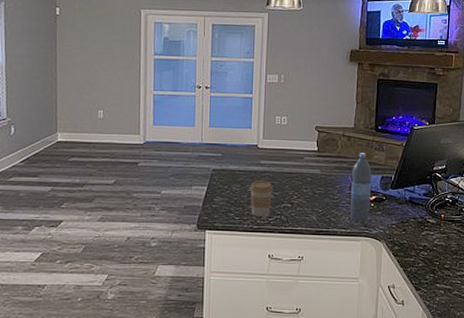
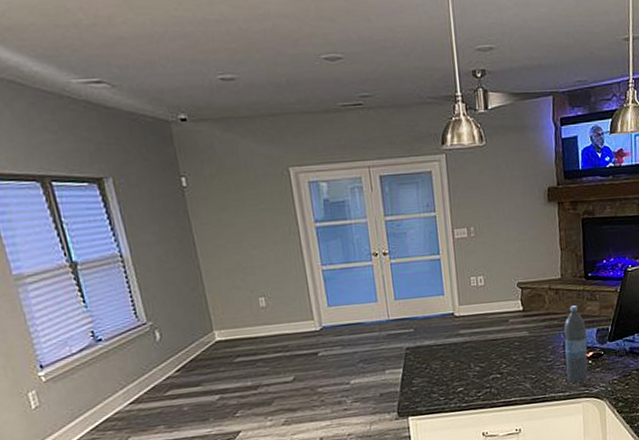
coffee cup: present [250,180,274,217] -> none [451,352,479,394]

